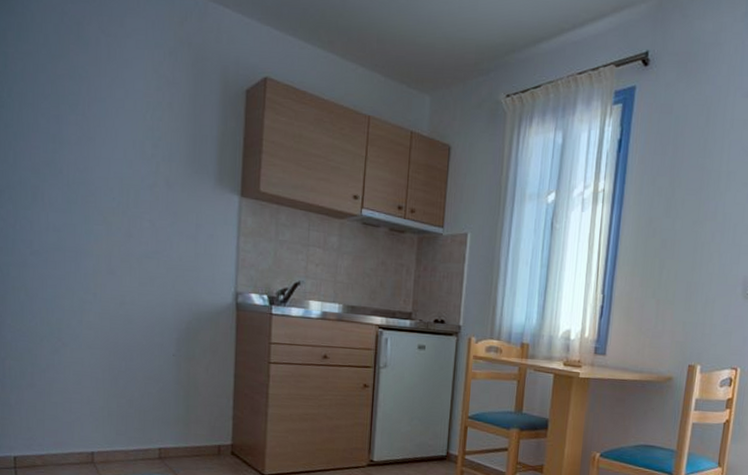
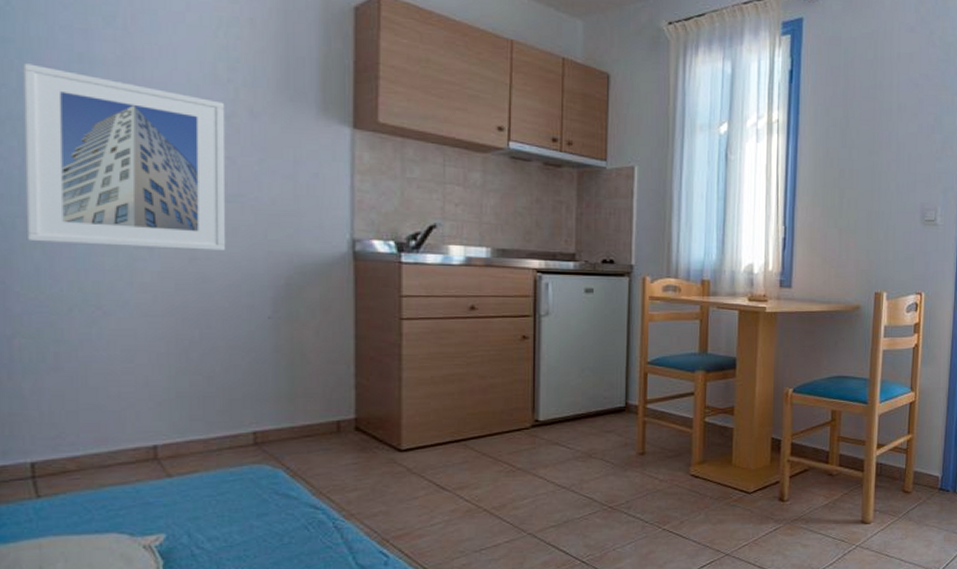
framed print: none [16,144,149,298] -> present [23,63,226,251]

